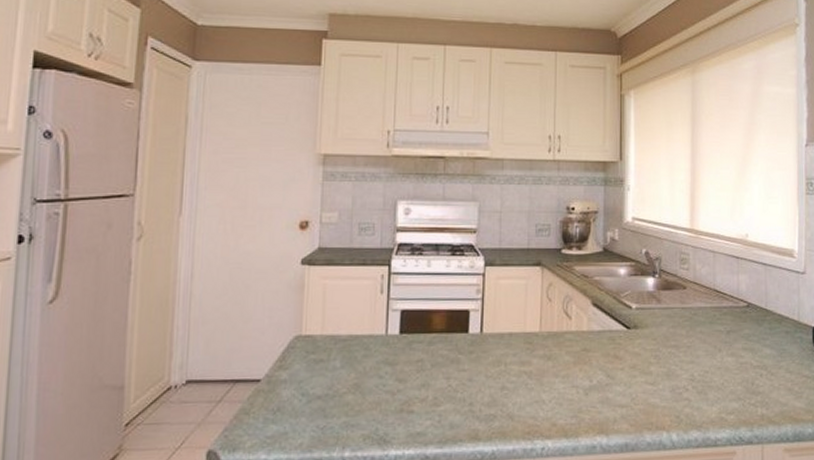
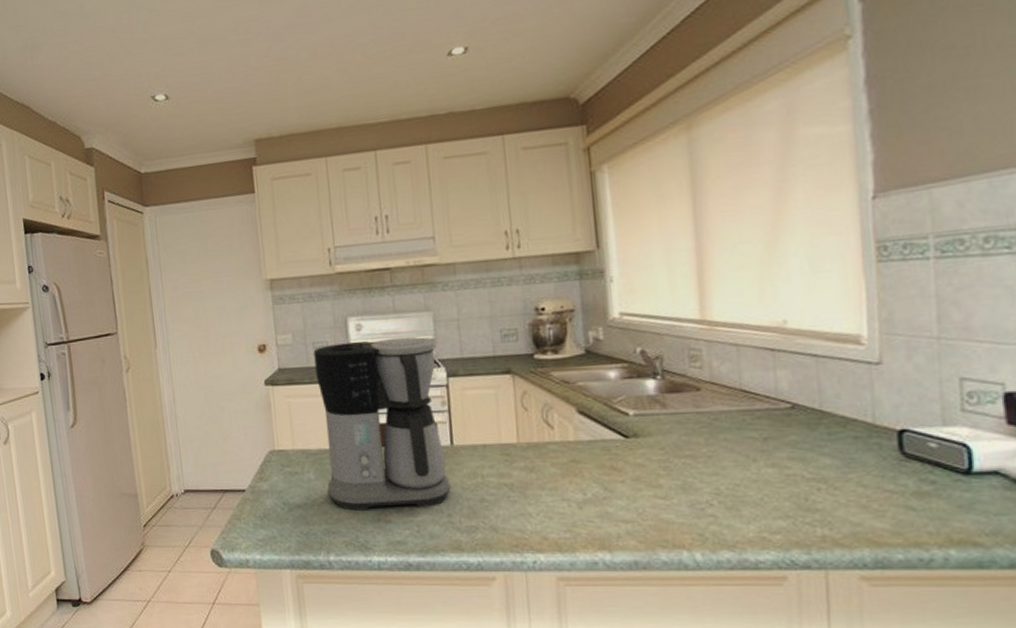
coffee maker: none [352,224,478,401] -> present [313,337,451,511]

